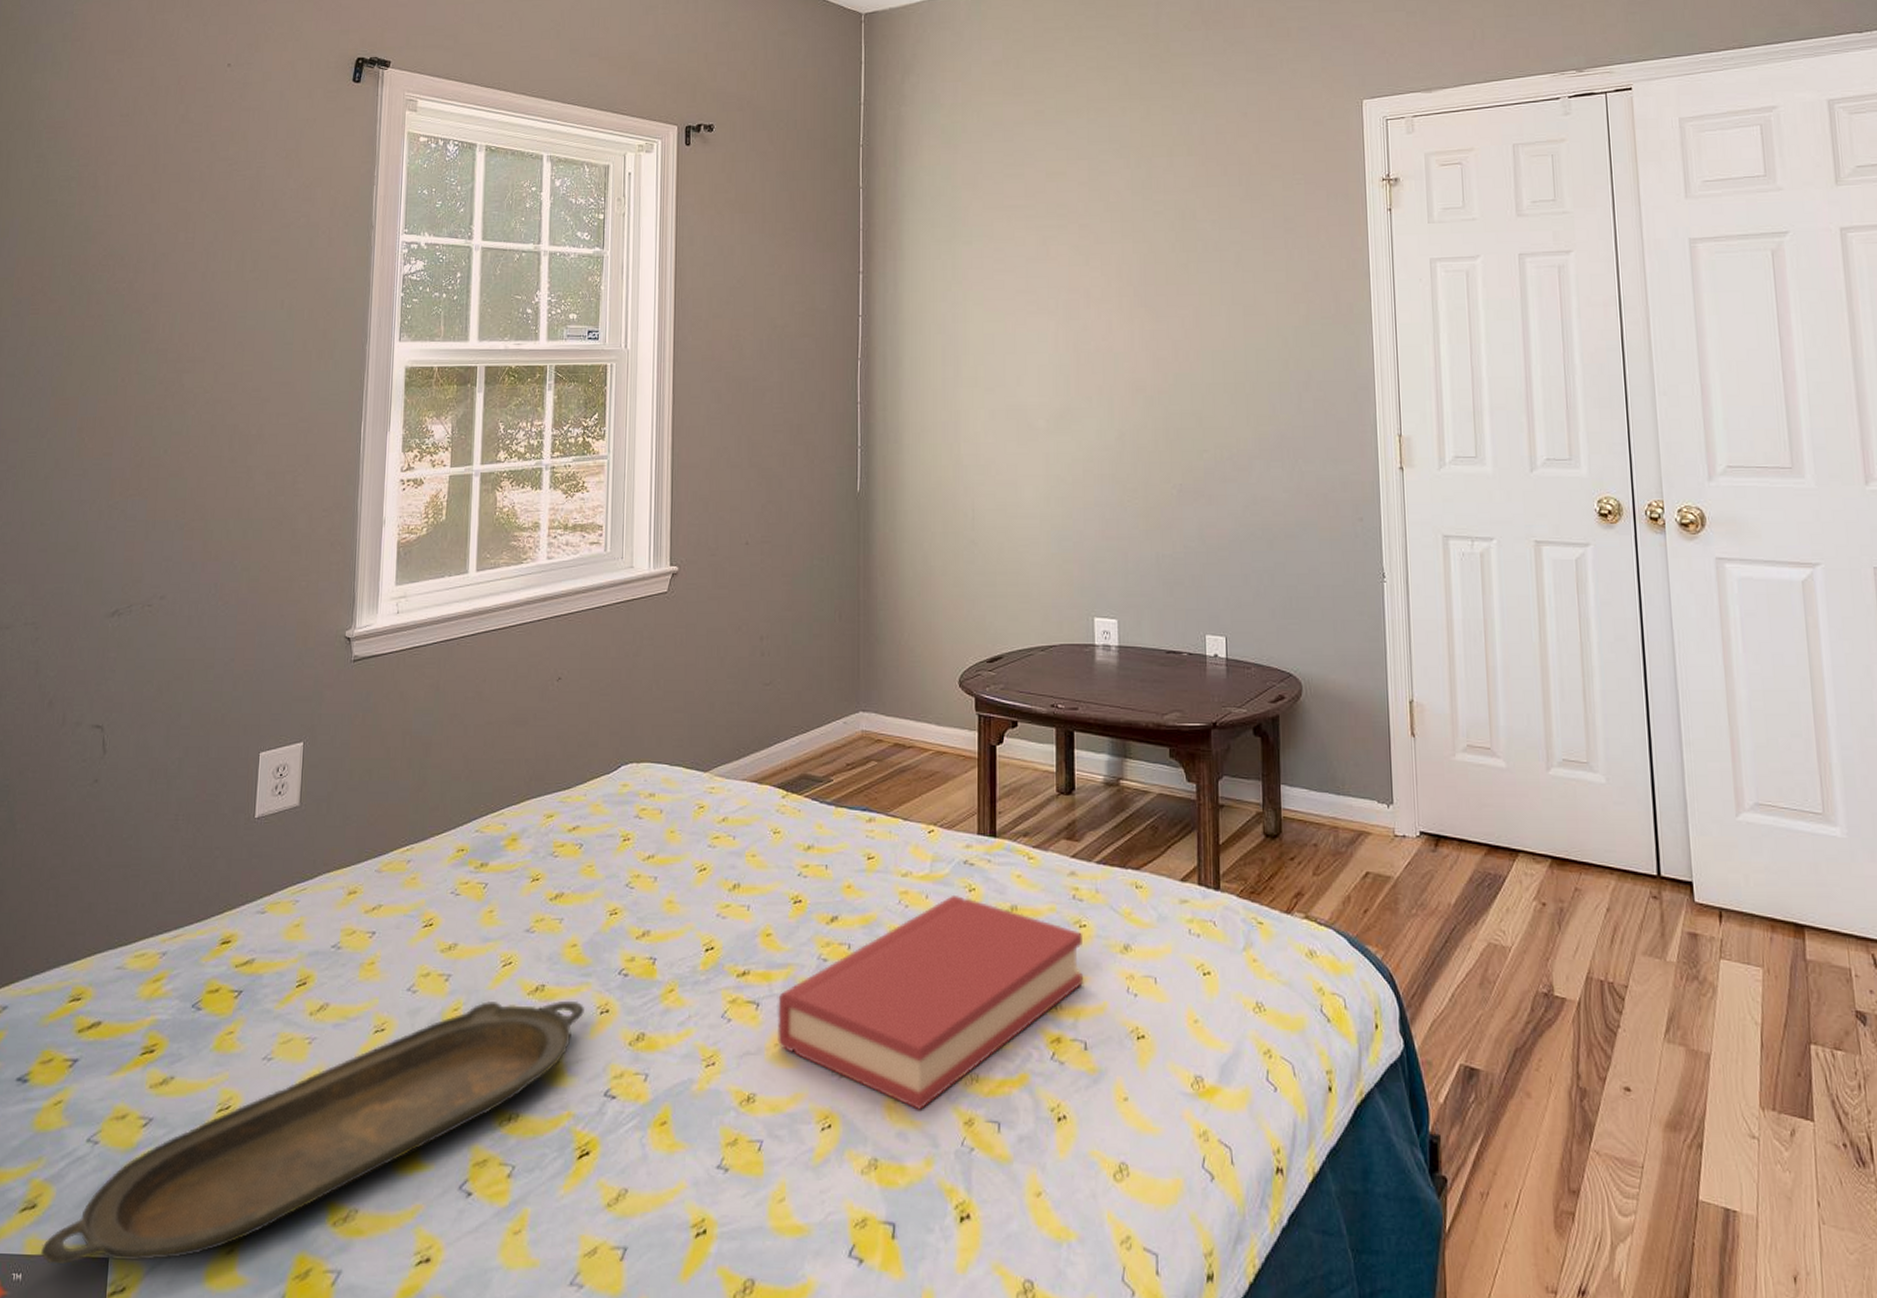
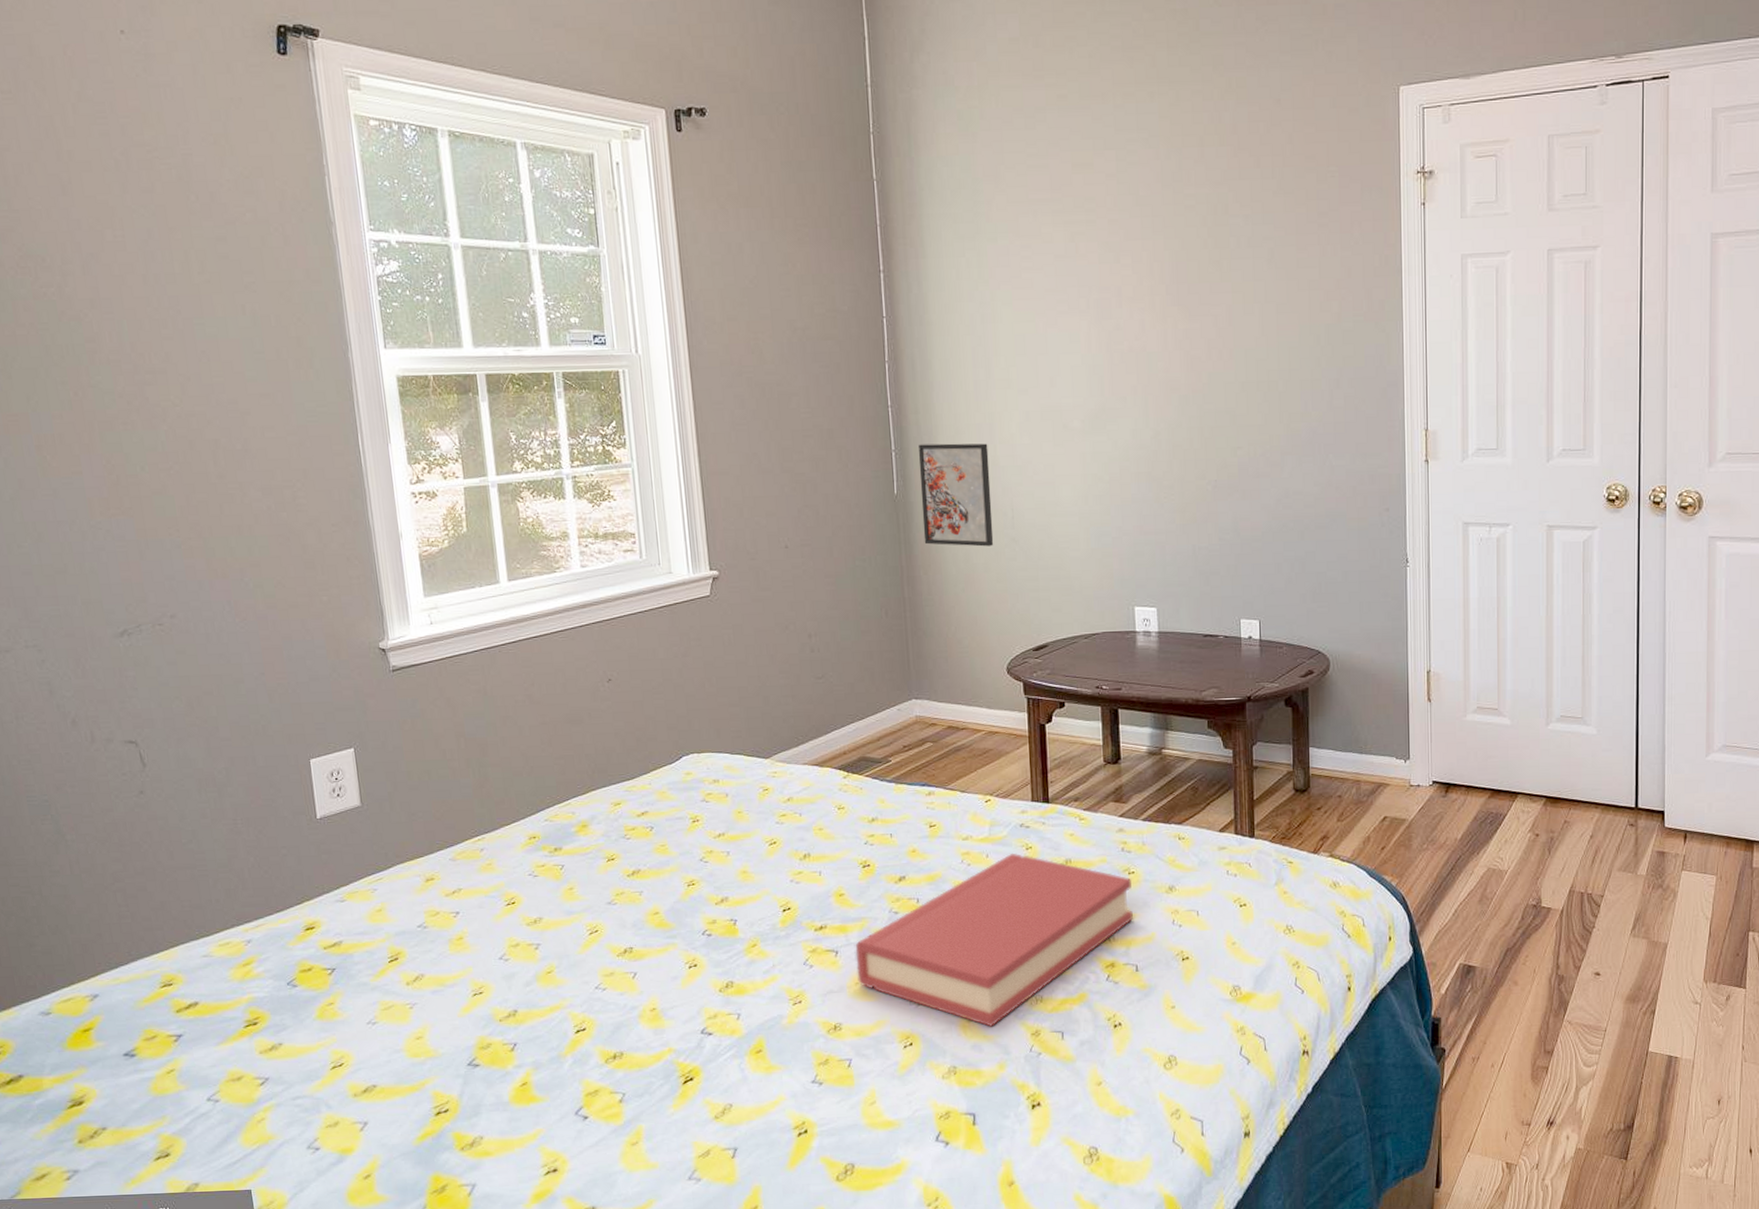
serving tray: present [41,1000,584,1265] -> none [183,958,673,1199]
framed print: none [883,441,953,548] -> present [919,443,994,547]

